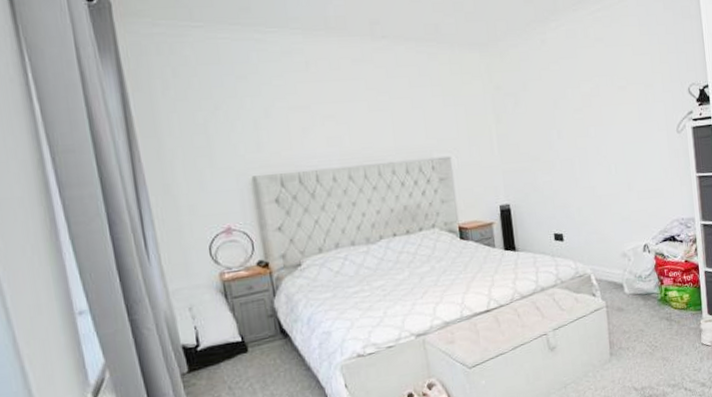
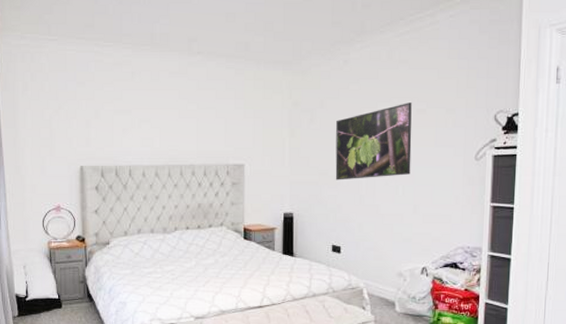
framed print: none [542,80,621,165] -> present [335,103,412,180]

